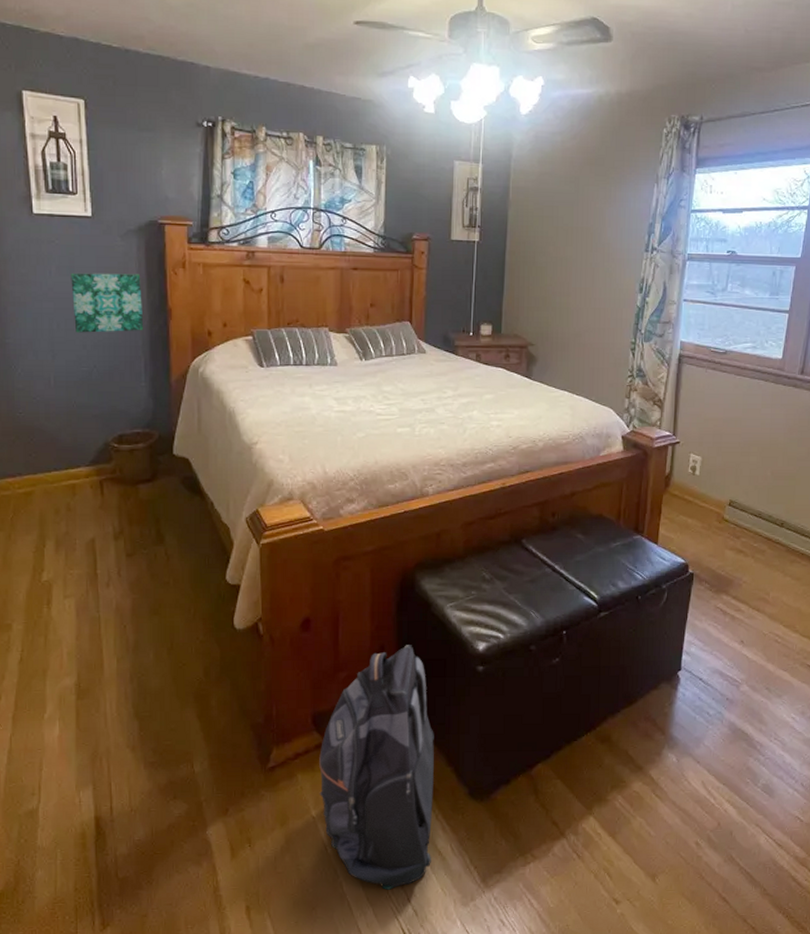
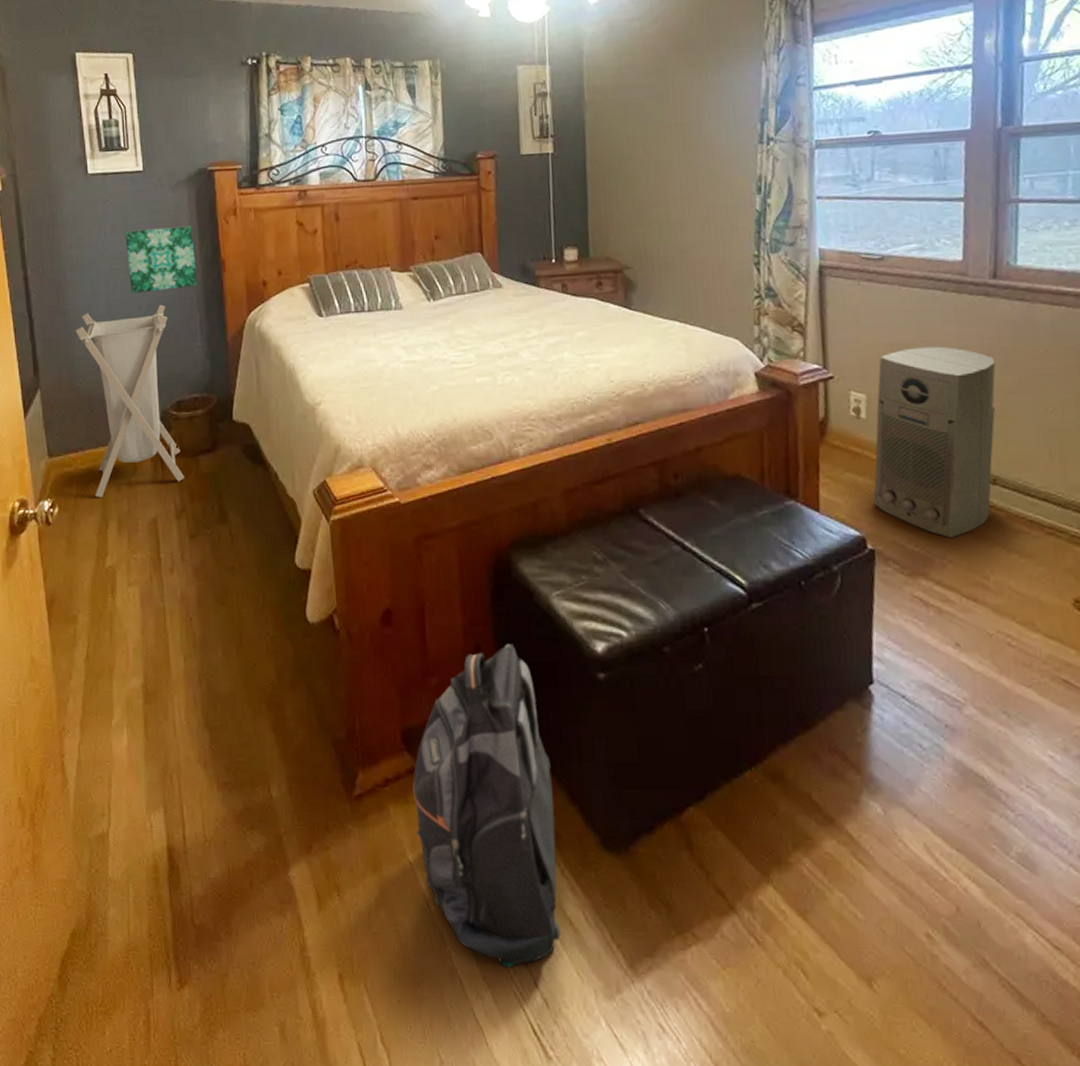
laundry hamper: none [15,345,123,519] -> present [75,304,184,497]
air purifier: none [697,423,794,566] -> present [873,346,996,539]

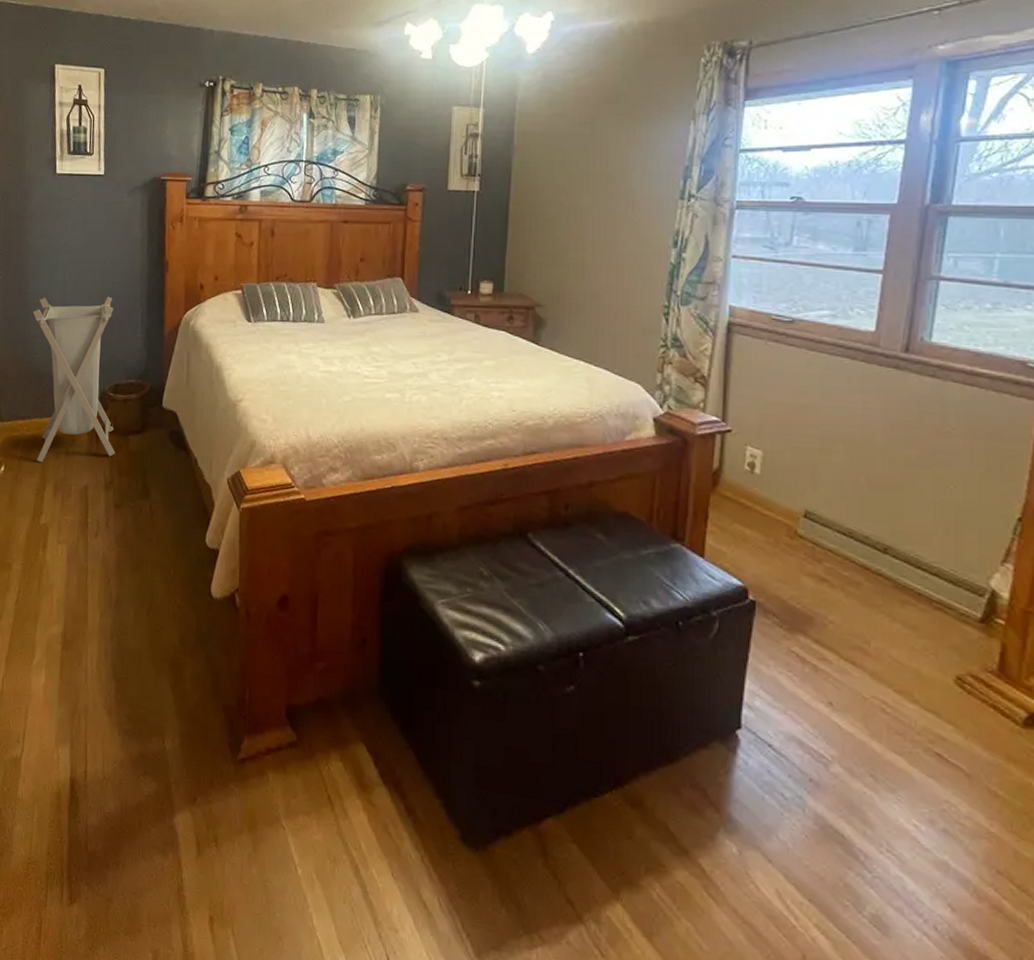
wall art: present [125,226,198,294] -> none [83,227,143,284]
backpack: present [413,644,561,968] -> none [291,642,421,938]
air purifier: present [873,346,996,539] -> none [759,411,898,601]

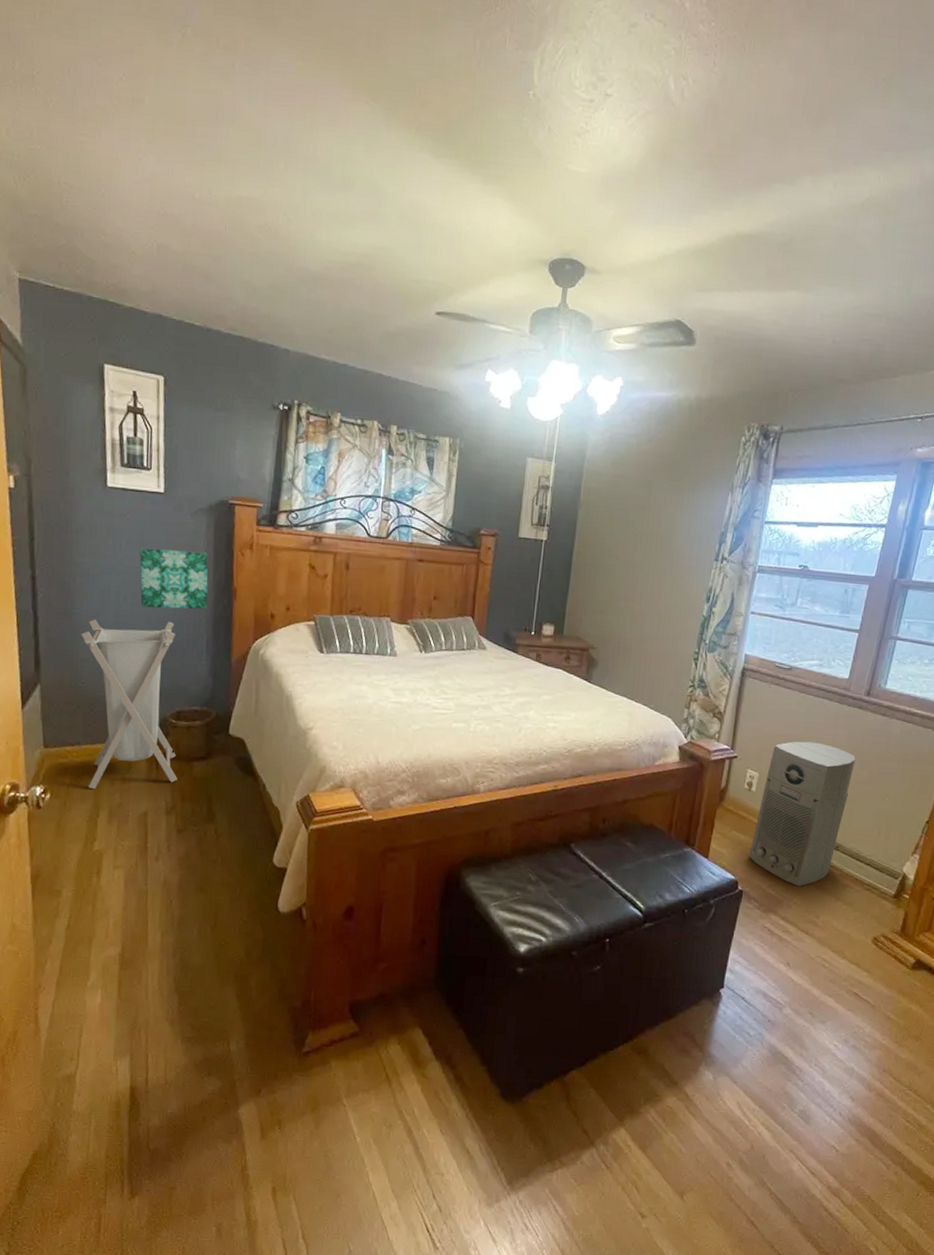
wall art: none [83,227,143,284] -> present [139,547,209,610]
air purifier: none [759,411,898,601] -> present [749,741,856,887]

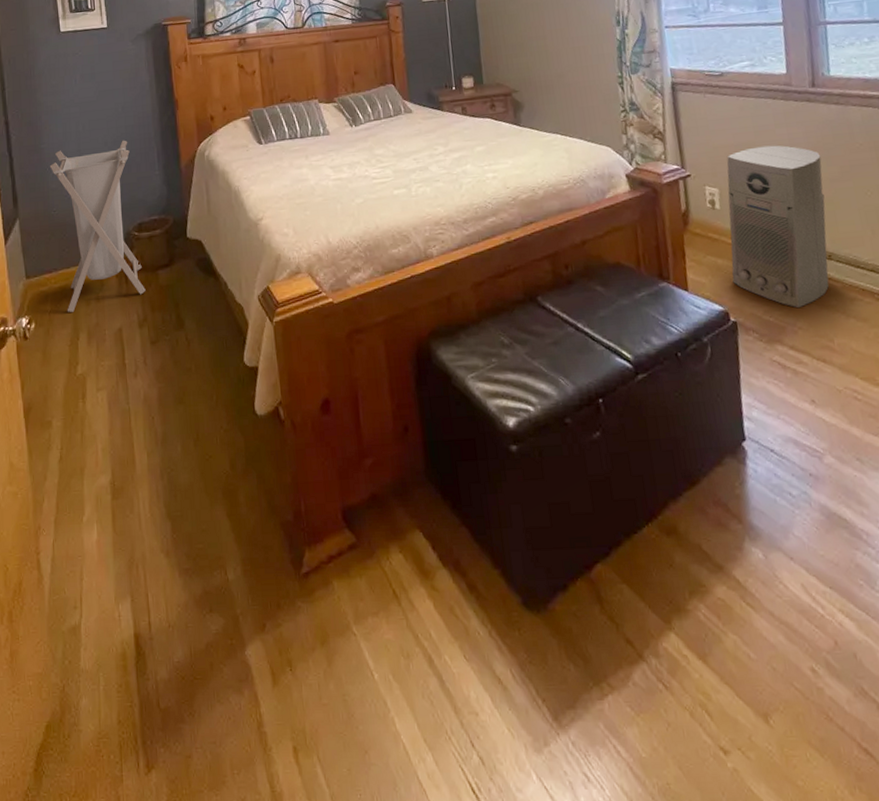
wall art: present [139,547,209,610] -> none [92,72,155,132]

